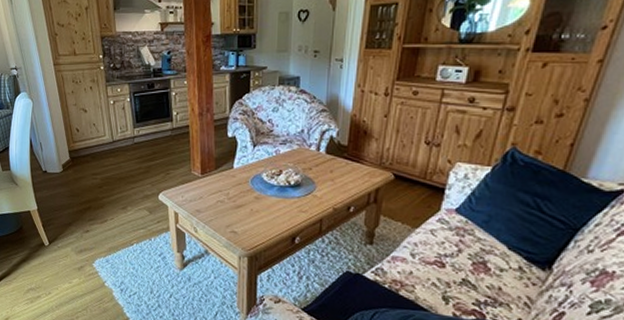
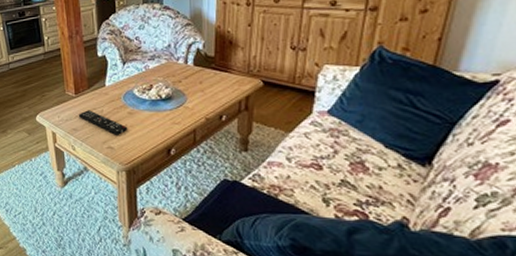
remote control: none [202,192,254,220] -> present [78,110,128,135]

